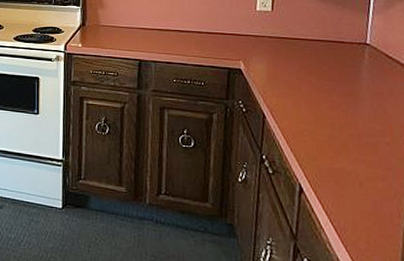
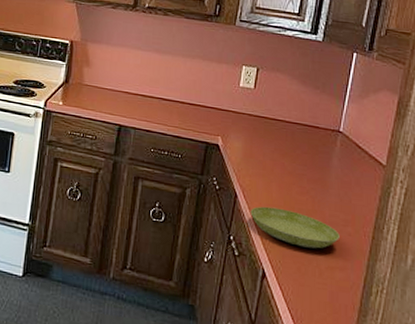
saucer: none [280,124,377,161] -> present [250,206,340,249]

